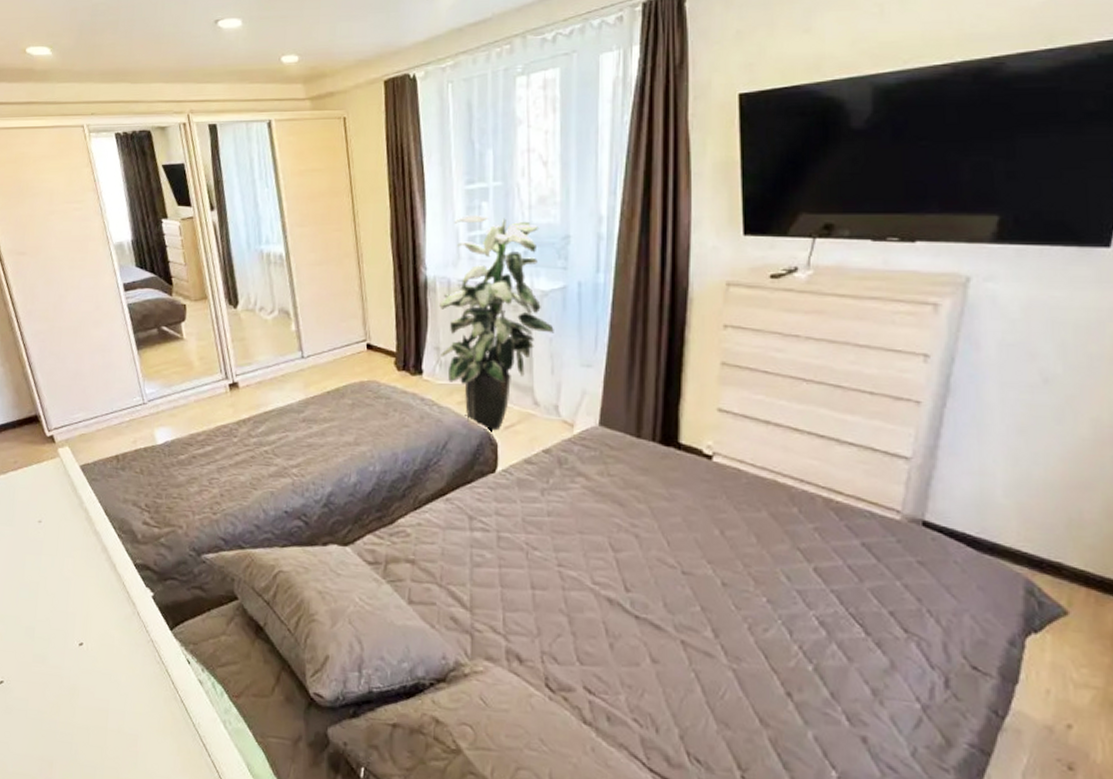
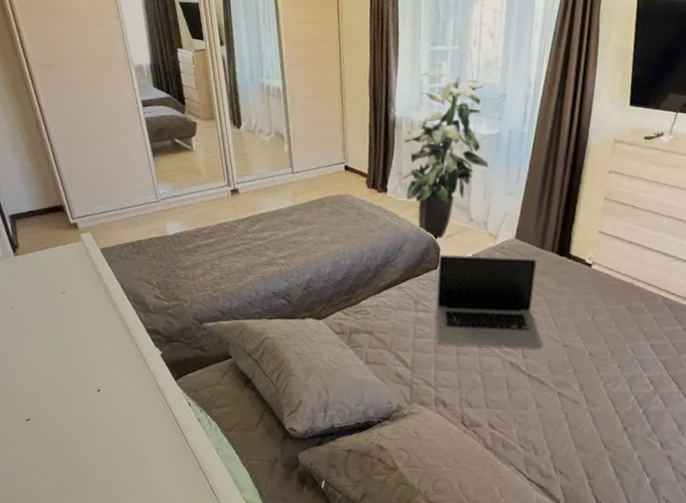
laptop: none [496,450,653,579] -> present [435,254,543,349]

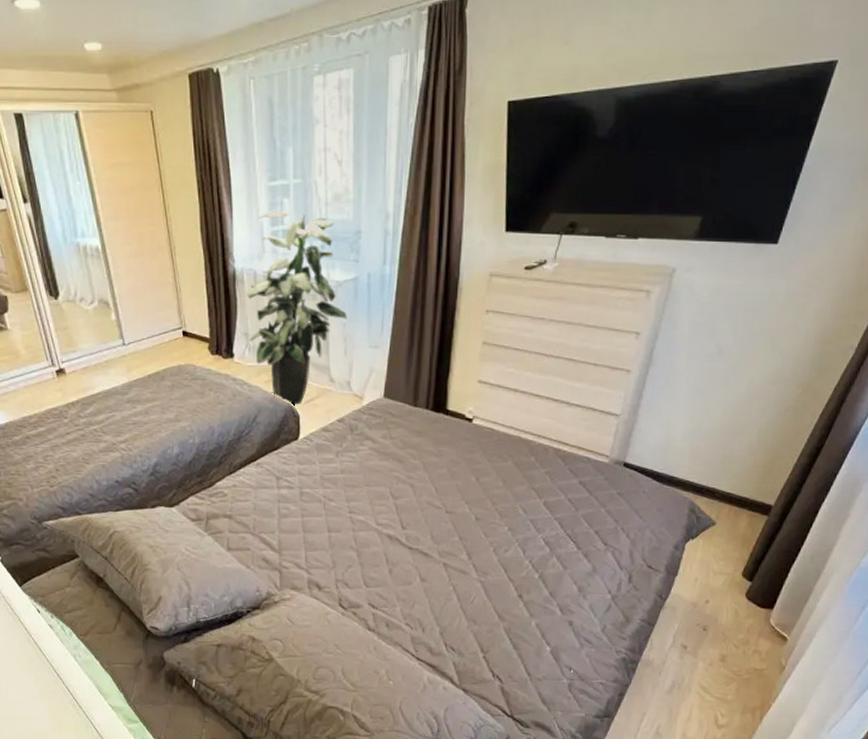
laptop: present [435,254,543,349] -> none [298,417,424,523]

